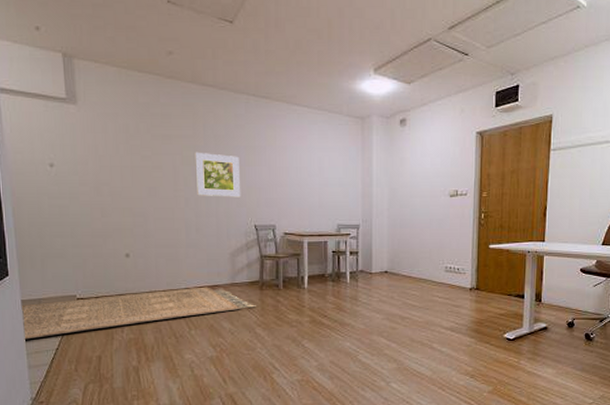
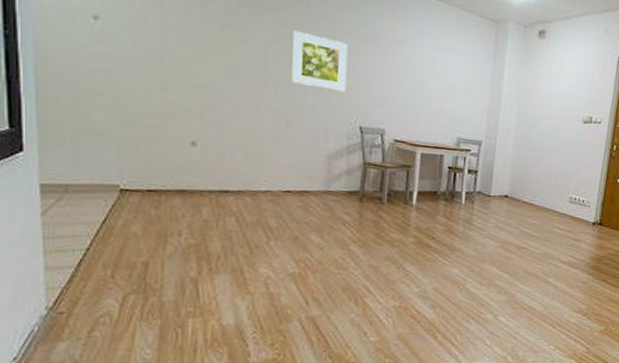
rug: present [22,287,256,340] -> none [41,190,353,234]

